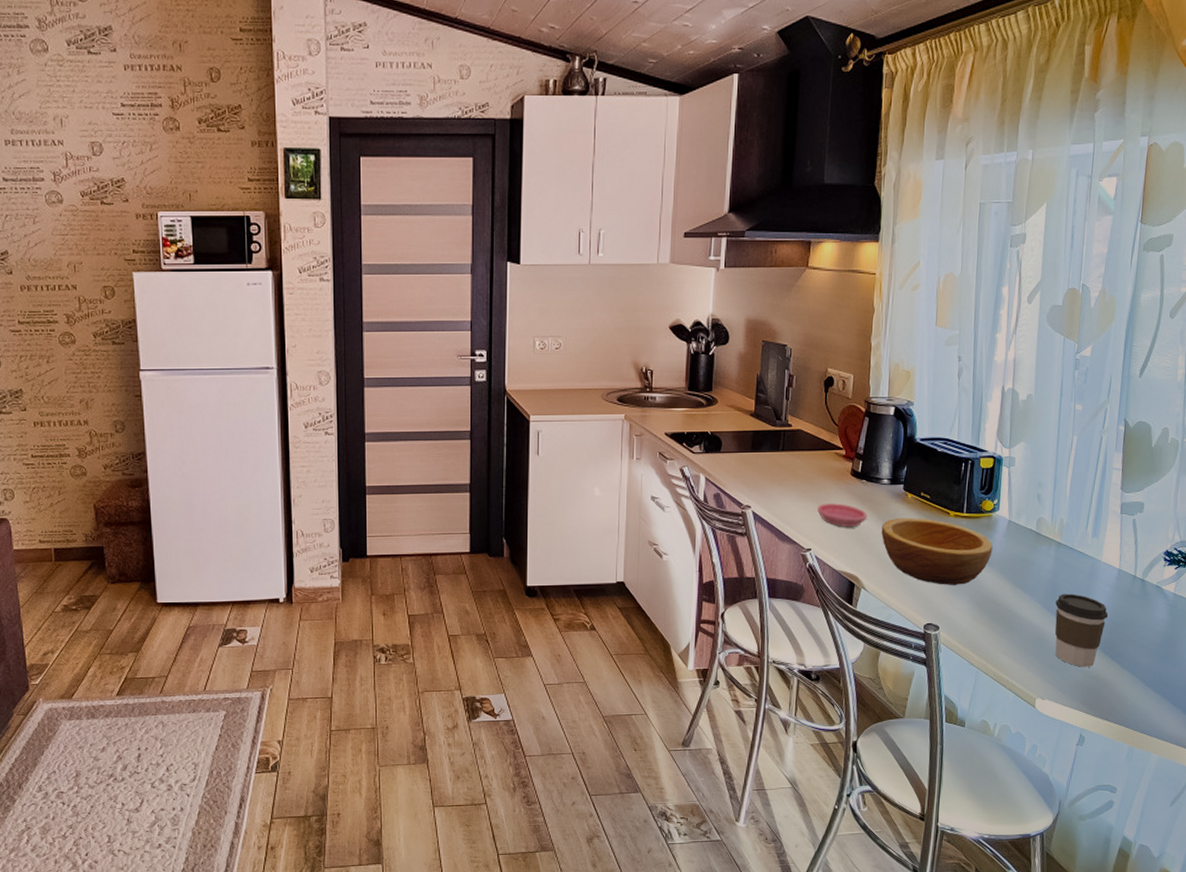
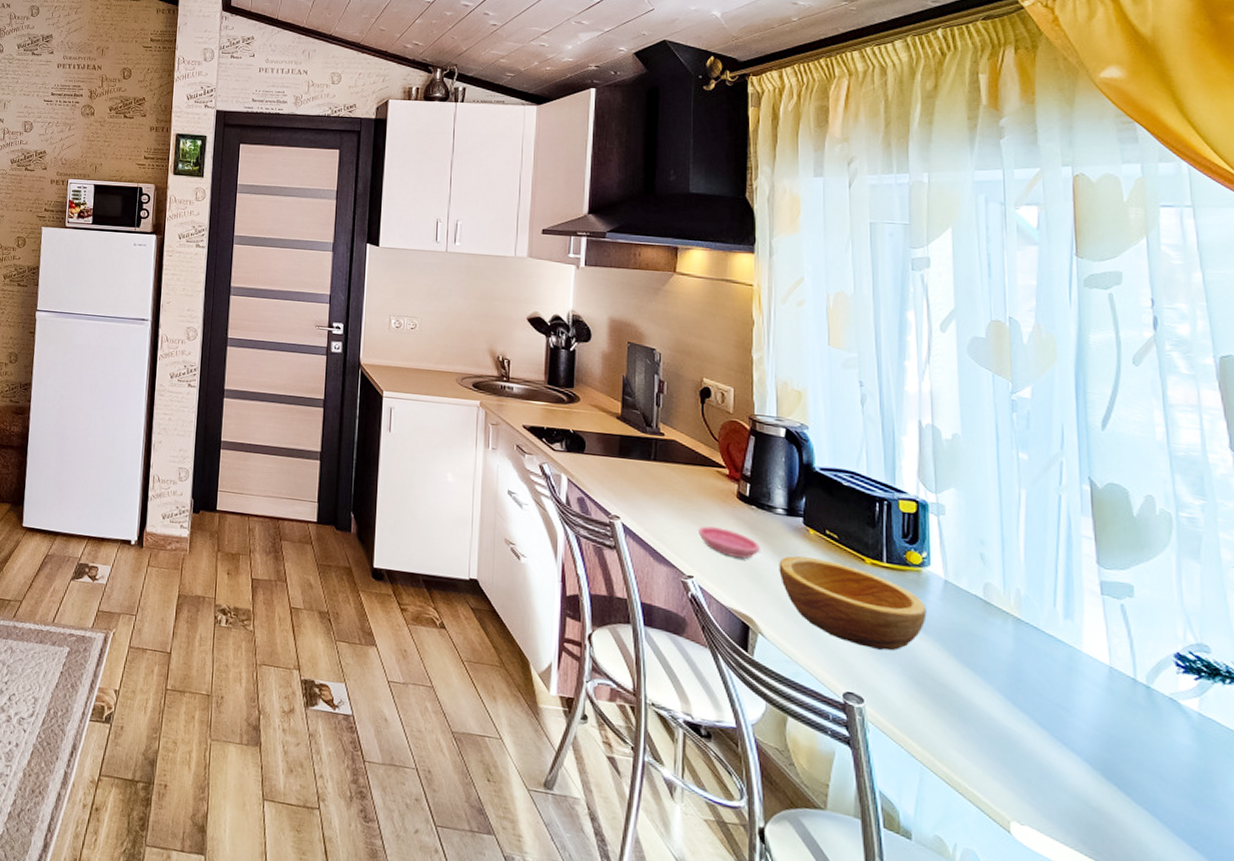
coffee cup: present [1054,593,1108,667] -> none [1023,685,1102,793]

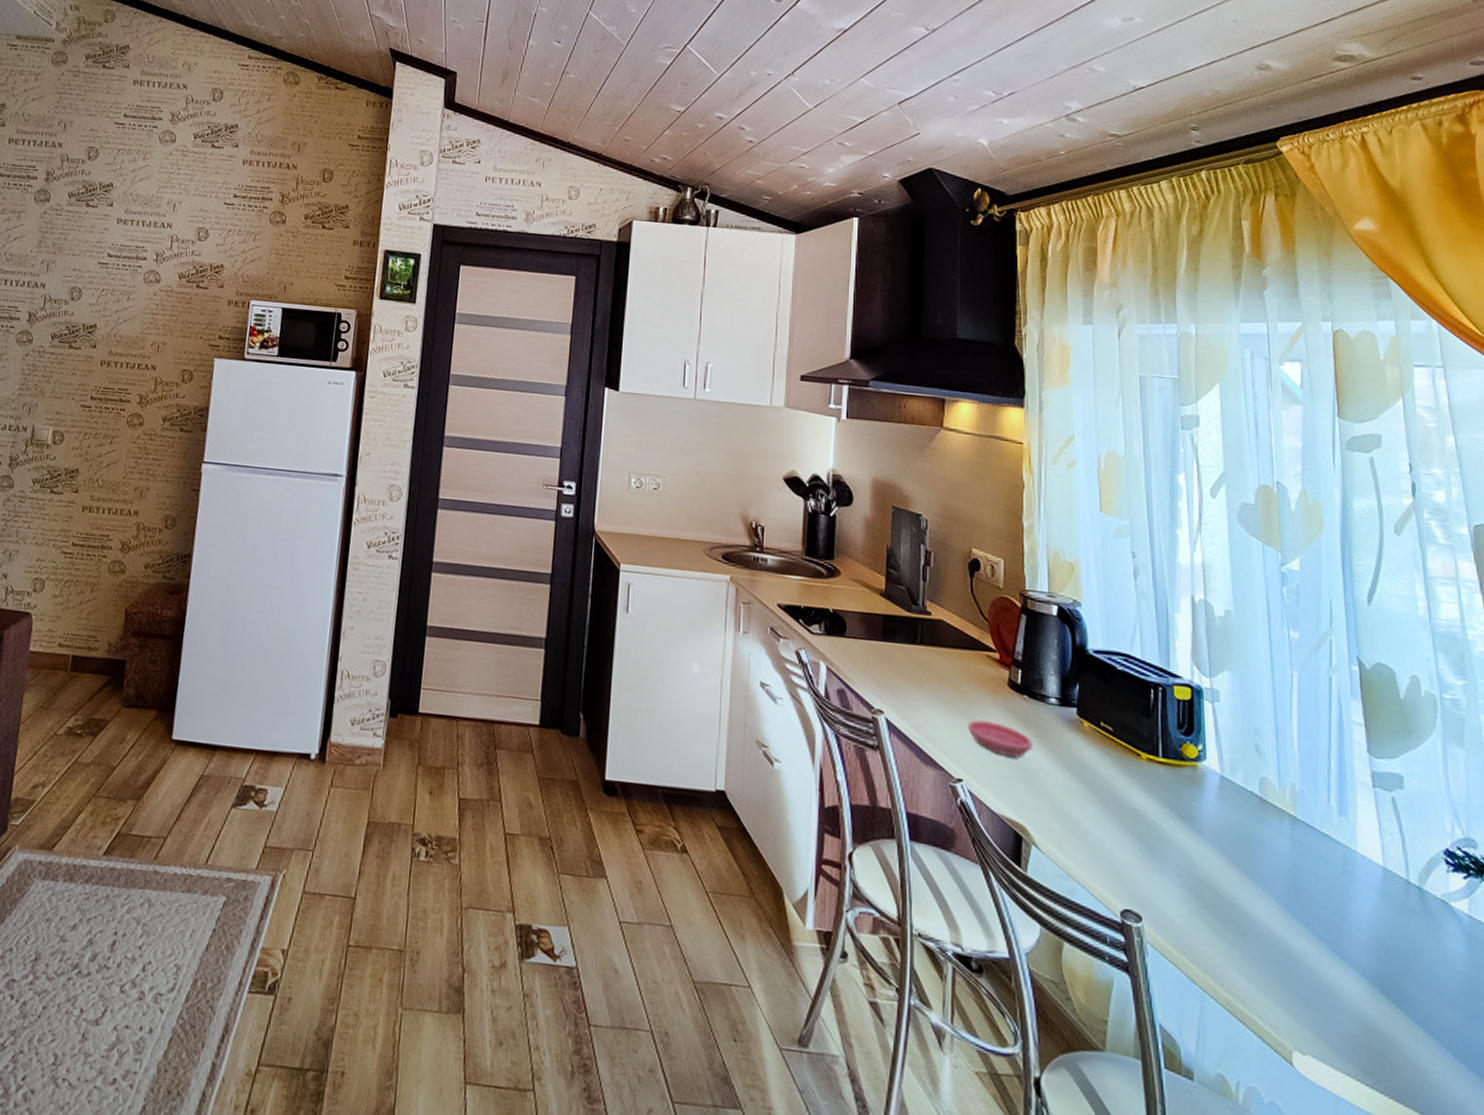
bowl: present [779,556,927,651] -> none [1052,752,1204,860]

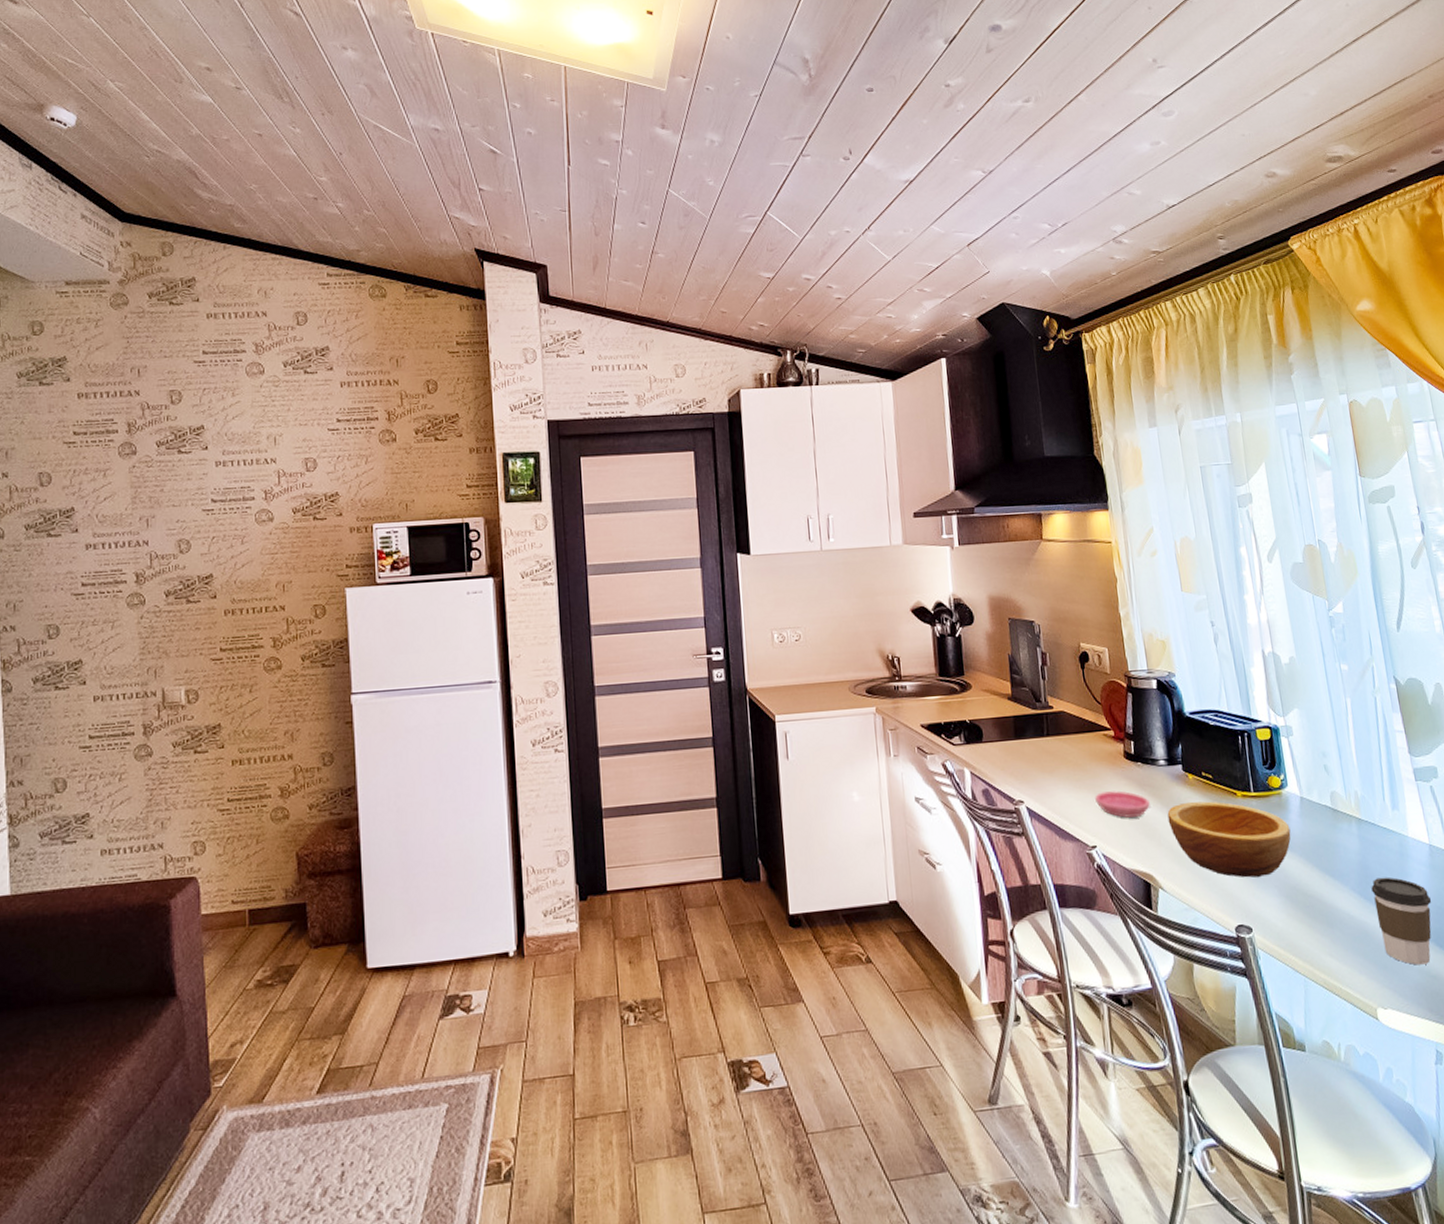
bowl: none [1052,752,1204,860] -> present [1167,801,1291,878]
coffee cup: none [1301,892,1378,1013] -> present [1371,877,1432,965]

